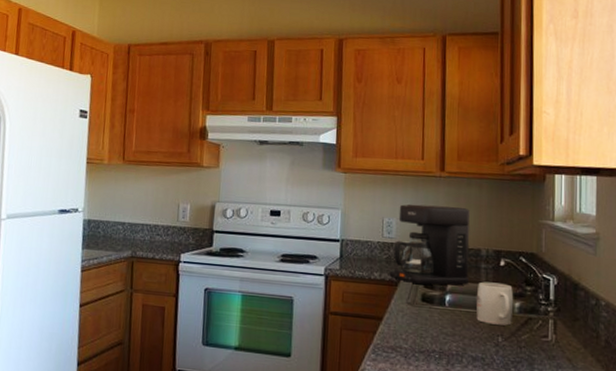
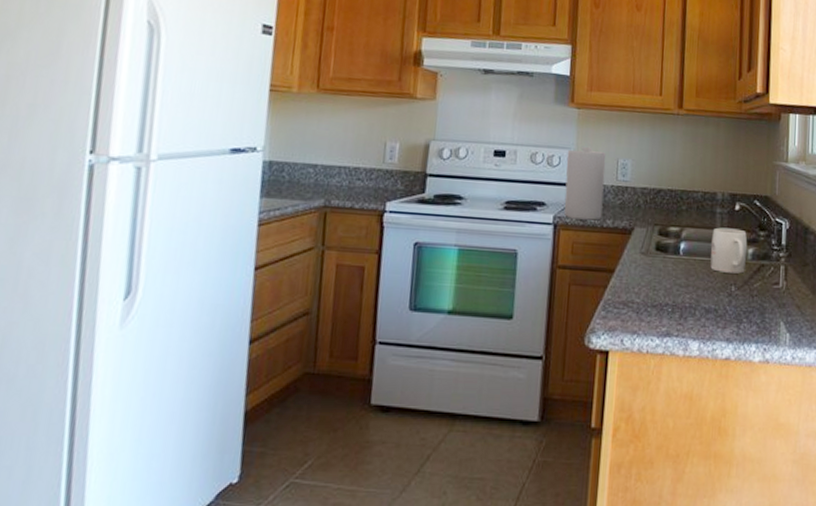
paper towel holder: none [334,206,372,273] -> present [564,146,607,221]
coffee maker: present [389,204,470,285] -> none [622,143,707,233]

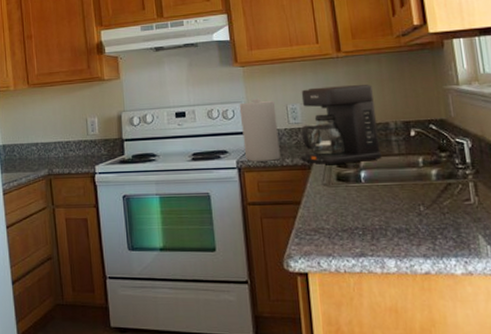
coffee maker: none [622,143,707,233] -> present [300,84,382,165]
mug: present [710,227,748,274] -> none [391,153,432,195]

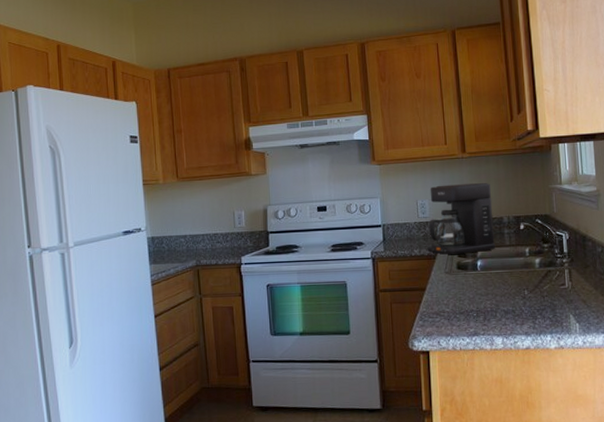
paper towel holder: present [239,98,281,162] -> none [375,194,410,252]

